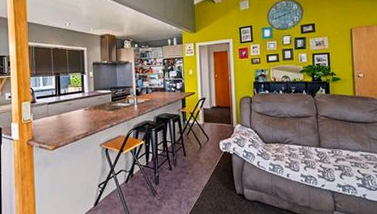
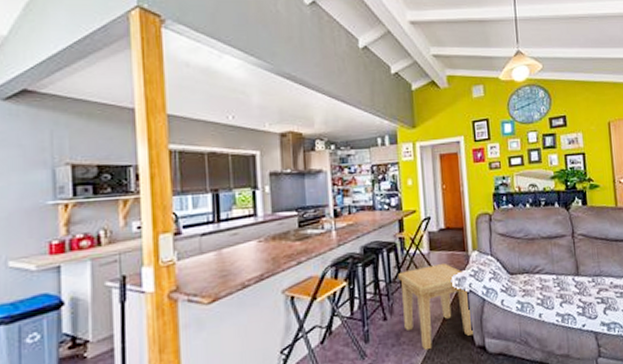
side table: none [181,131,235,194] -> present [398,263,473,351]

